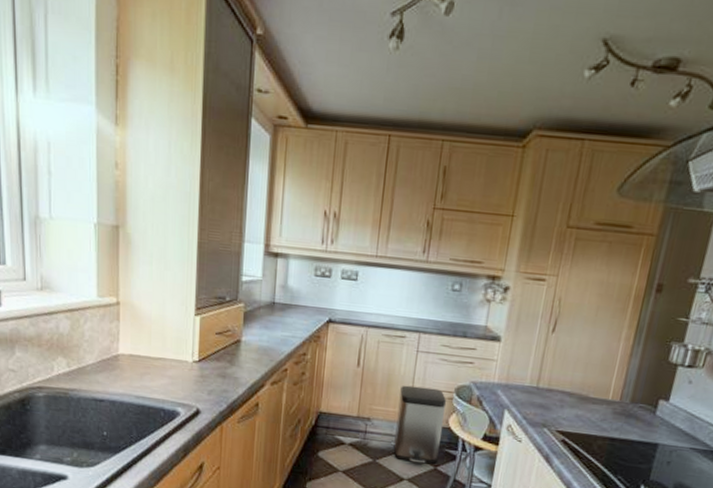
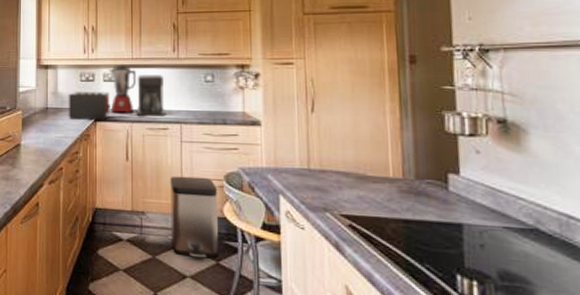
toaster: none [297,287,348,322] -> present [68,92,112,120]
blender: none [346,261,379,317] -> present [109,64,137,113]
coffee maker: none [373,274,409,325] -> present [136,73,167,118]

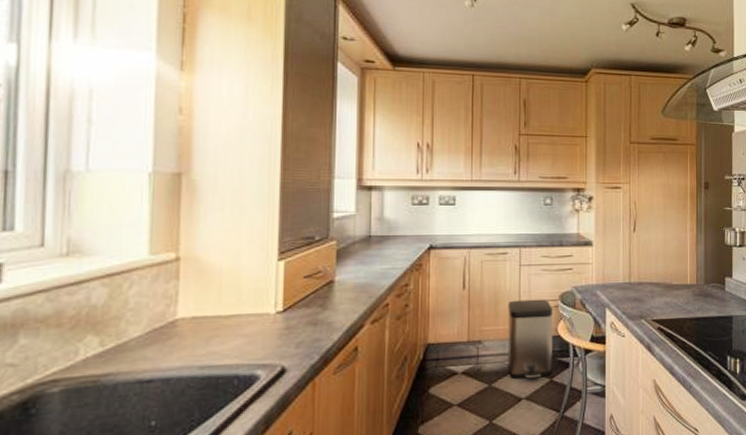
toaster: present [68,92,112,120] -> none [396,217,448,248]
blender: present [109,64,137,113] -> none [445,186,476,239]
coffee maker: present [136,73,167,118] -> none [474,196,506,242]

